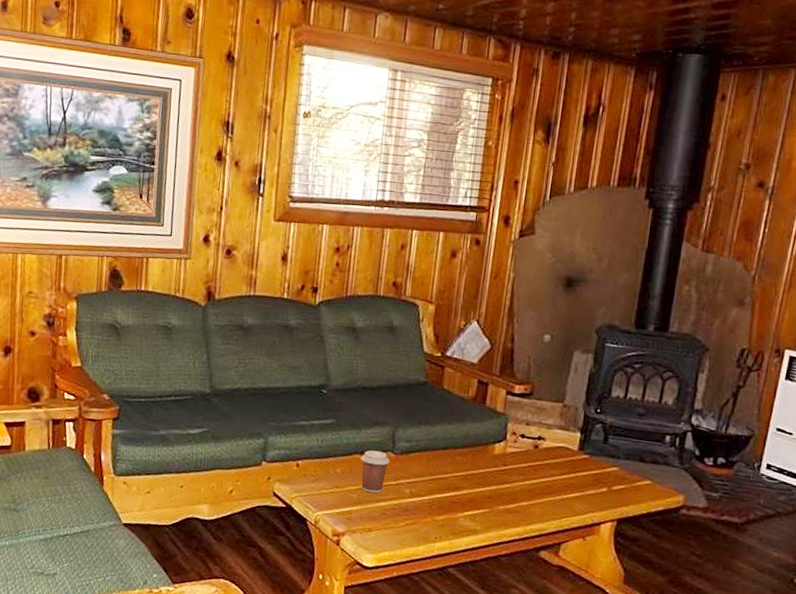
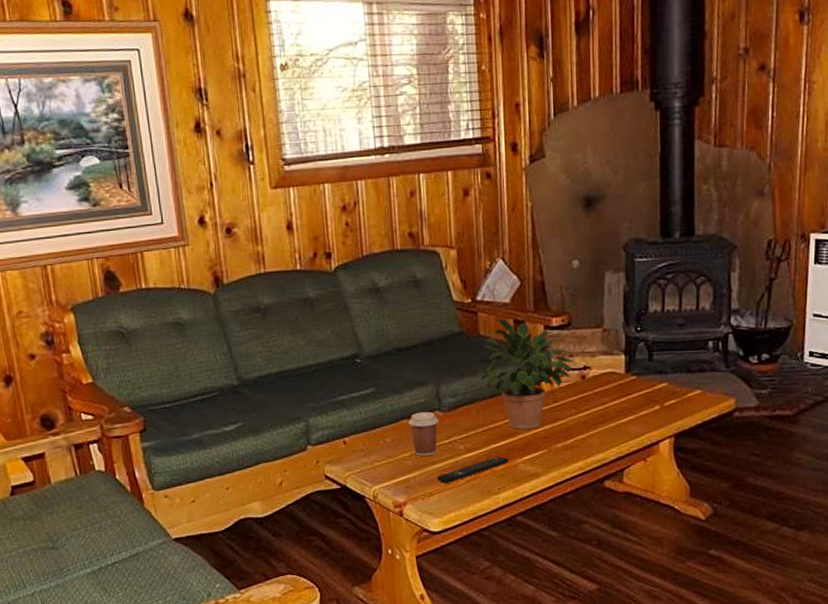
remote control: none [378,506,450,523] -> present [436,456,509,483]
potted plant: none [430,376,531,487] -> present [473,319,575,430]

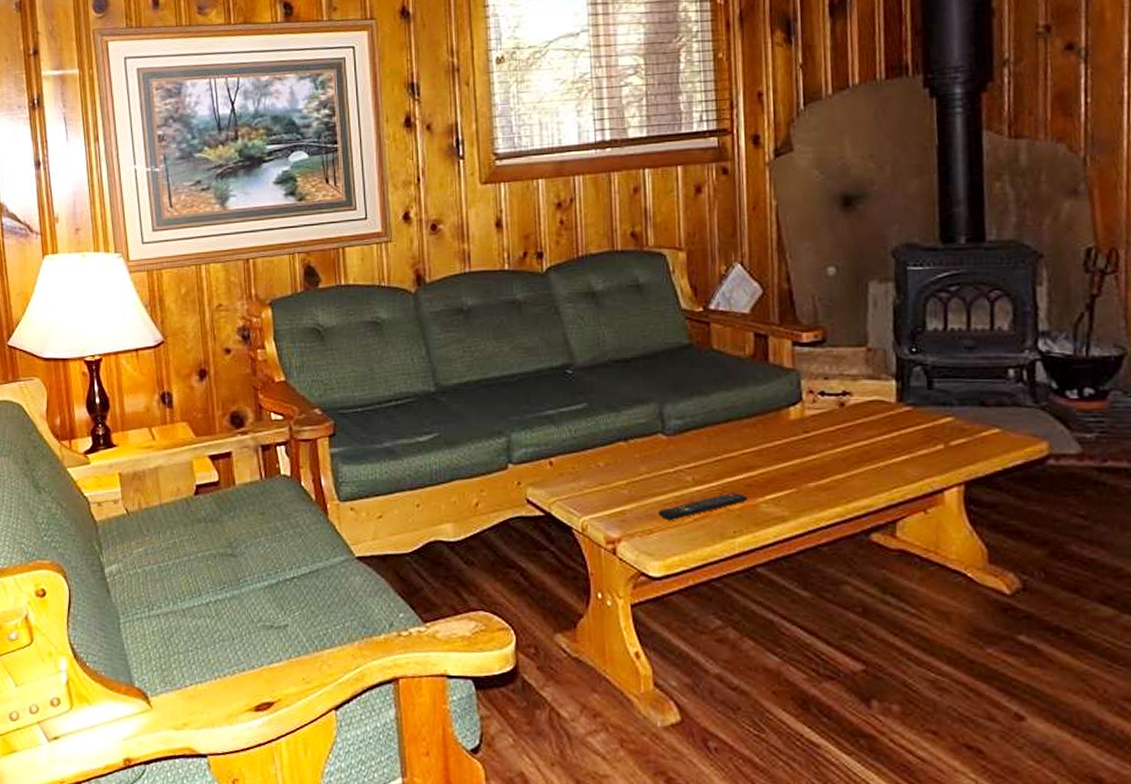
coffee cup: present [408,411,439,457] -> none [625,434,662,486]
potted plant: present [473,319,575,430] -> none [704,331,831,462]

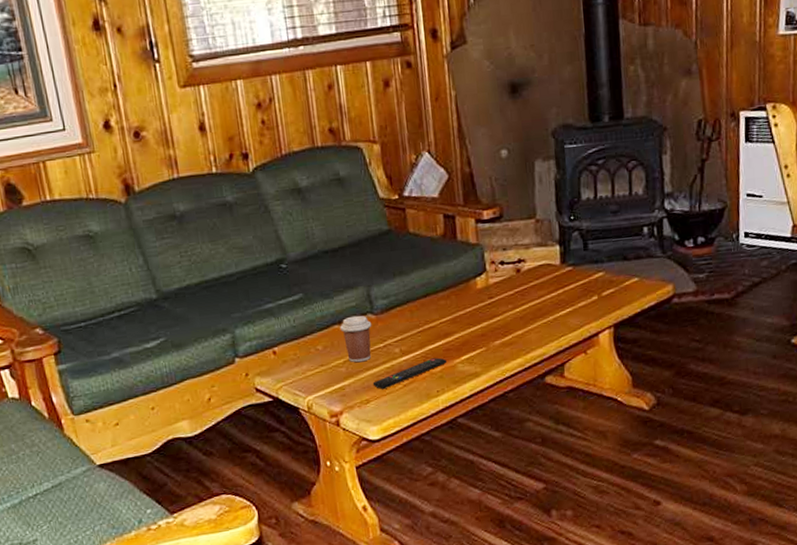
coffee cup: none [625,434,662,486] -> present [340,315,372,363]

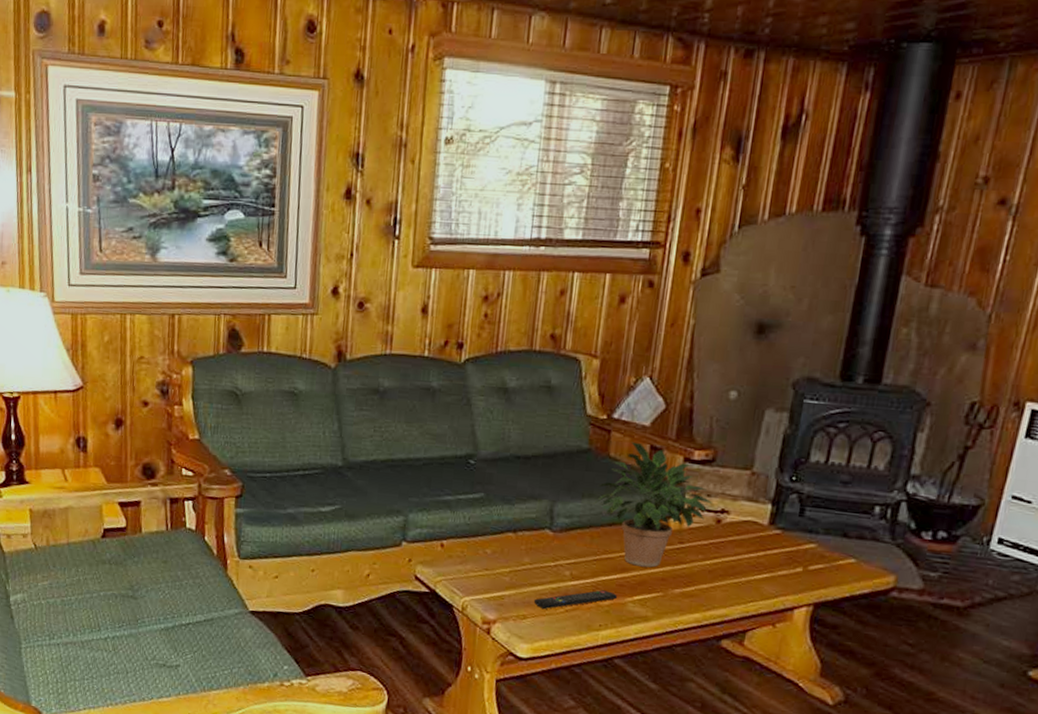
coffee cup: present [340,315,372,363] -> none [513,527,548,577]
potted plant: none [405,214,509,329] -> present [593,441,712,568]

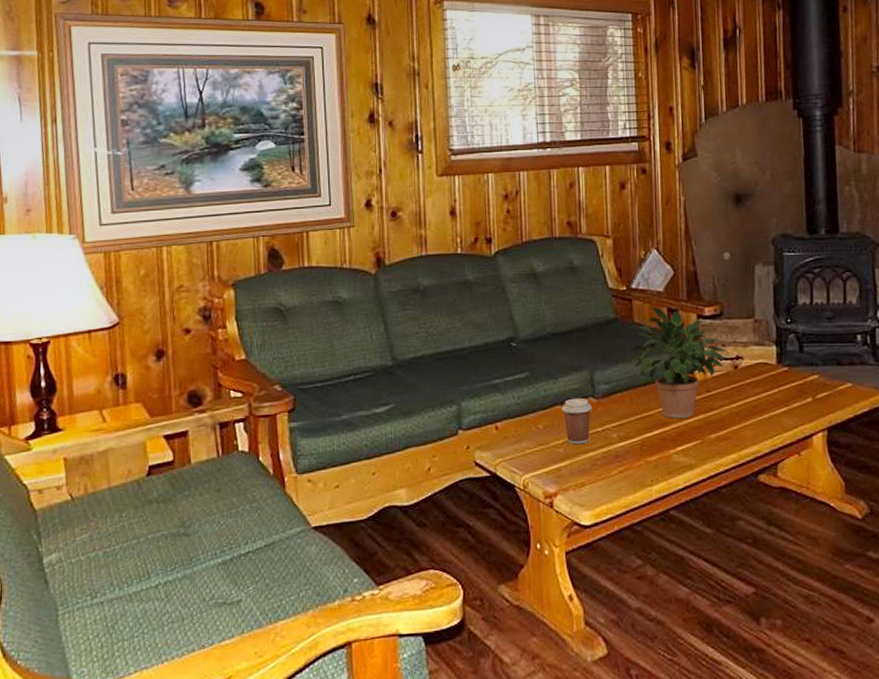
coffee cup: none [513,527,548,577] -> present [562,398,593,445]
remote control: present [533,590,617,609] -> none [588,446,662,473]

